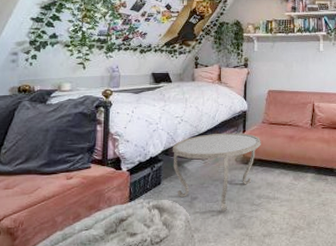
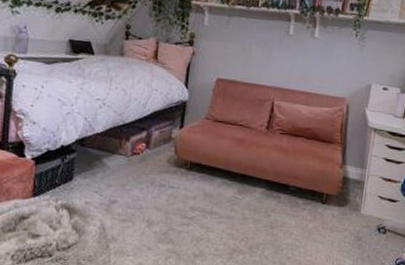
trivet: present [172,133,261,212] -> none [89,125,202,222]

